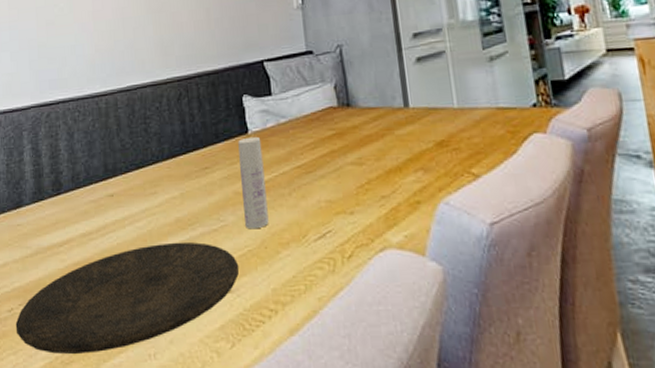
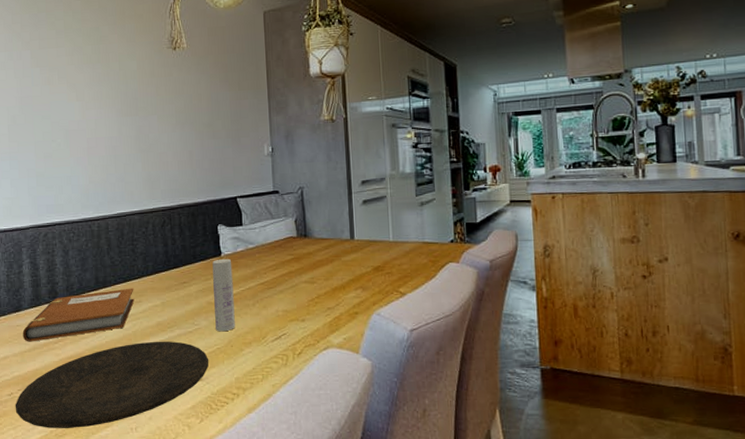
notebook: none [23,176,149,245] -> present [22,288,135,342]

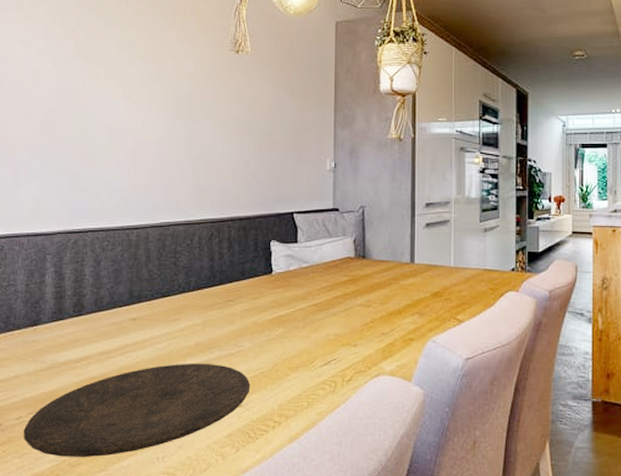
notebook: present [22,288,135,342] -> none [39,304,173,360]
bottle: present [212,258,235,332] -> none [260,277,283,355]

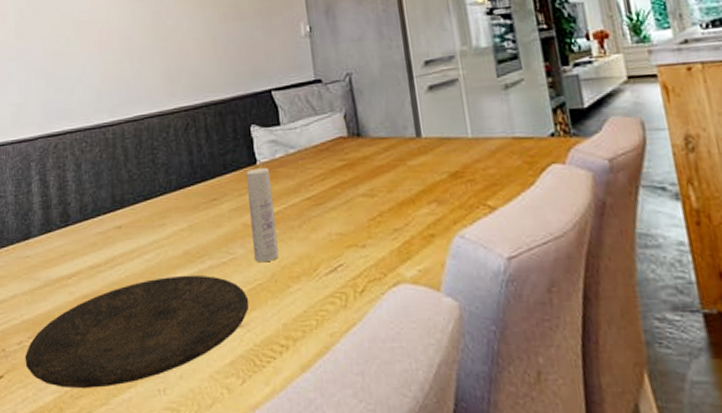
bottle: none [260,277,283,355] -> present [246,167,279,263]

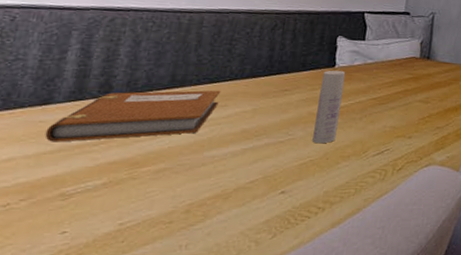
plate: present [25,275,249,388] -> none [8,149,298,247]
notebook: none [32,207,157,277] -> present [45,90,221,142]

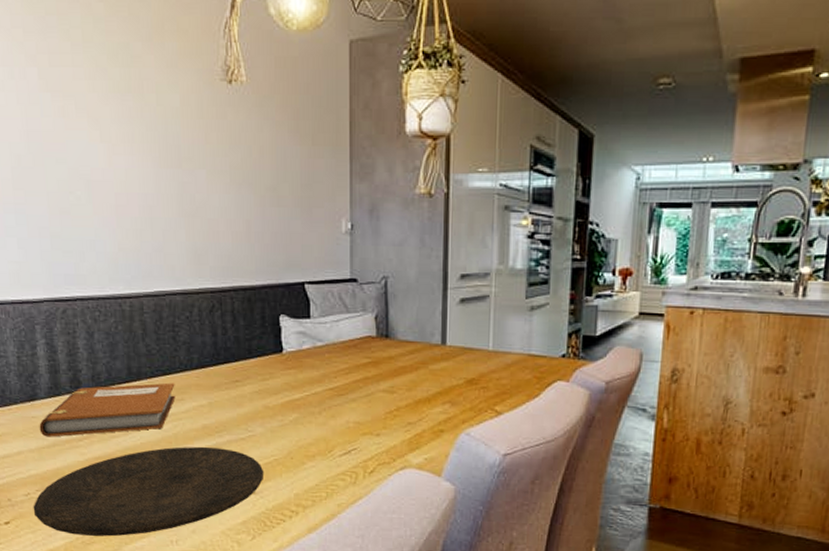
plate: none [8,149,298,247] -> present [33,446,264,537]
bottle: present [312,70,346,144] -> none [271,356,297,442]

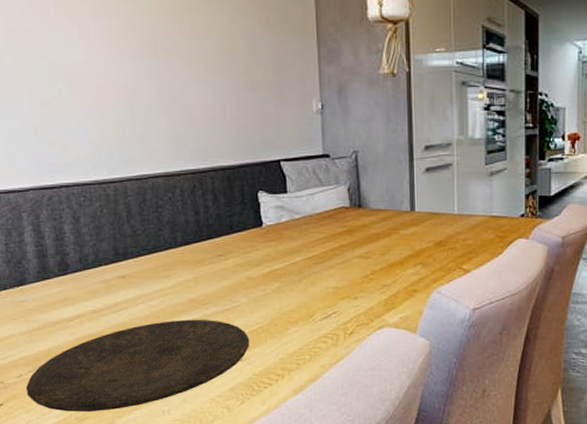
notebook: present [39,382,176,437] -> none [29,260,162,319]

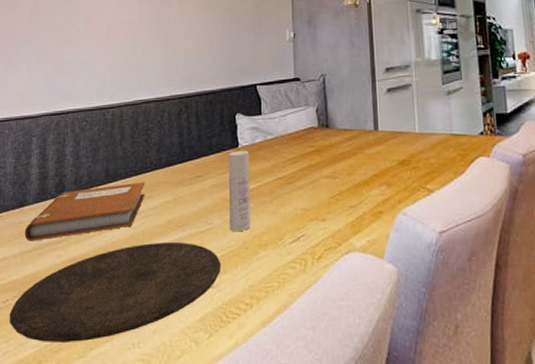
notebook: none [29,260,162,319] -> present [24,181,145,241]
bottle: none [252,229,279,310] -> present [228,150,251,232]

